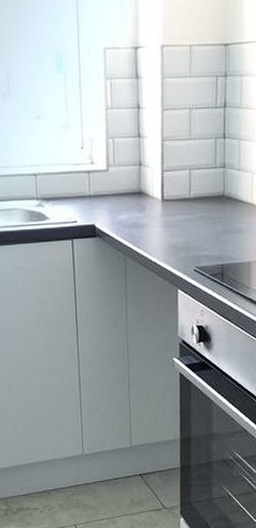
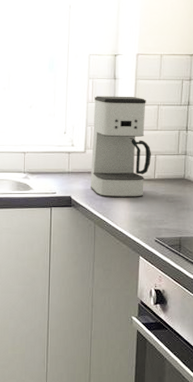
coffee maker: none [114,98,186,224] -> present [90,96,152,198]

